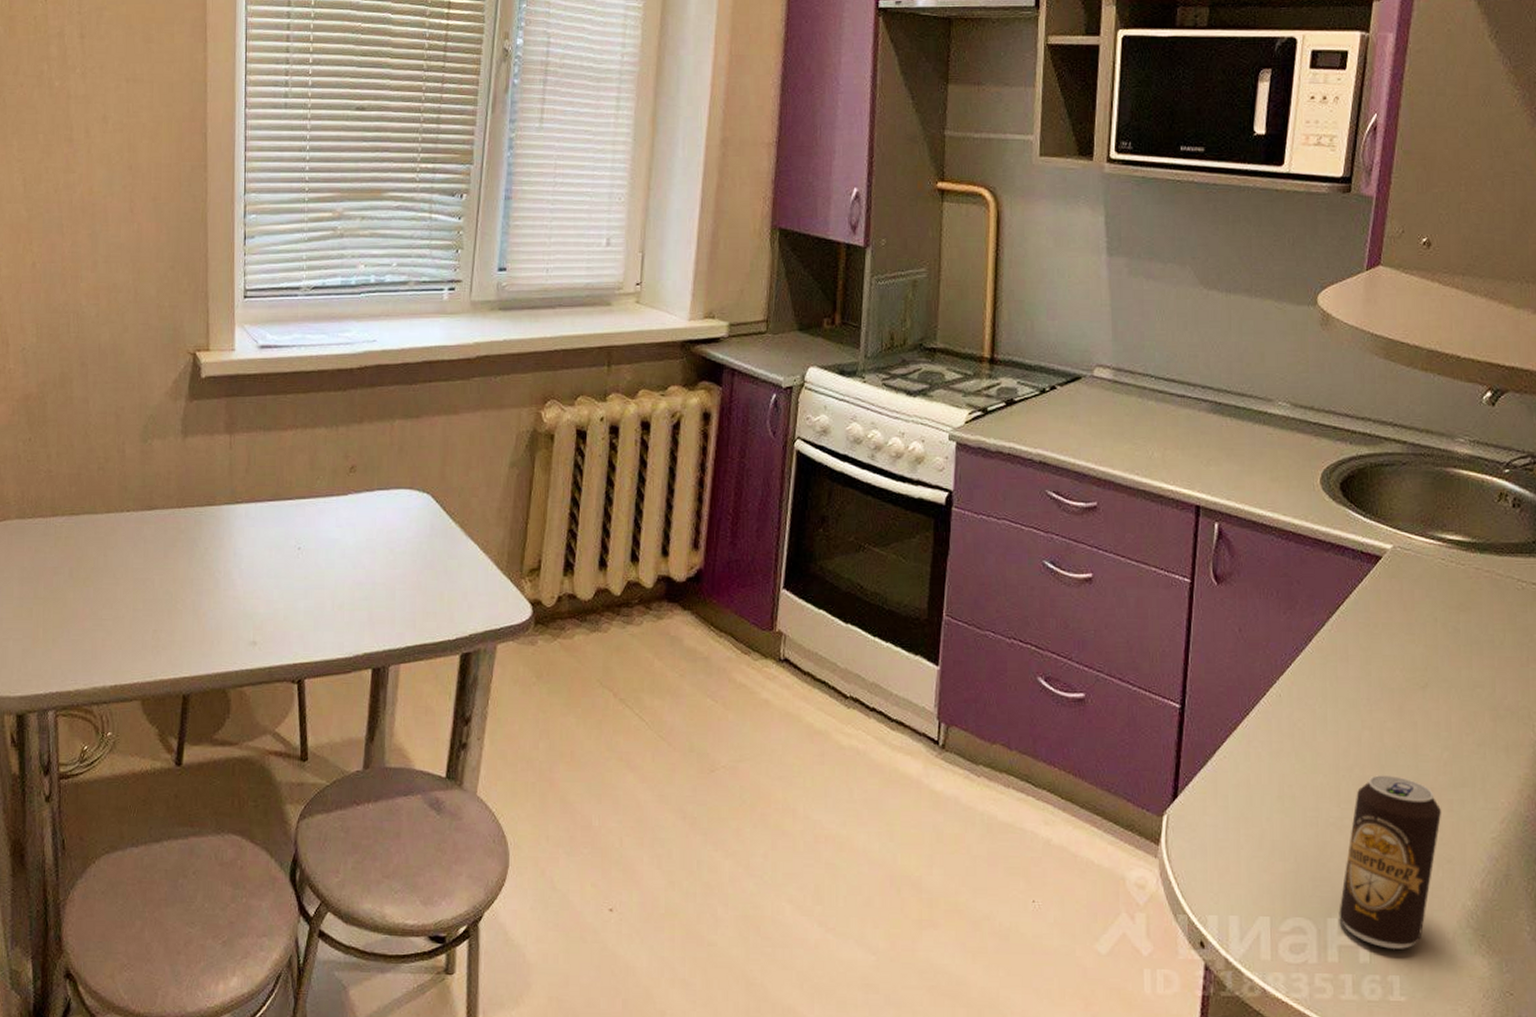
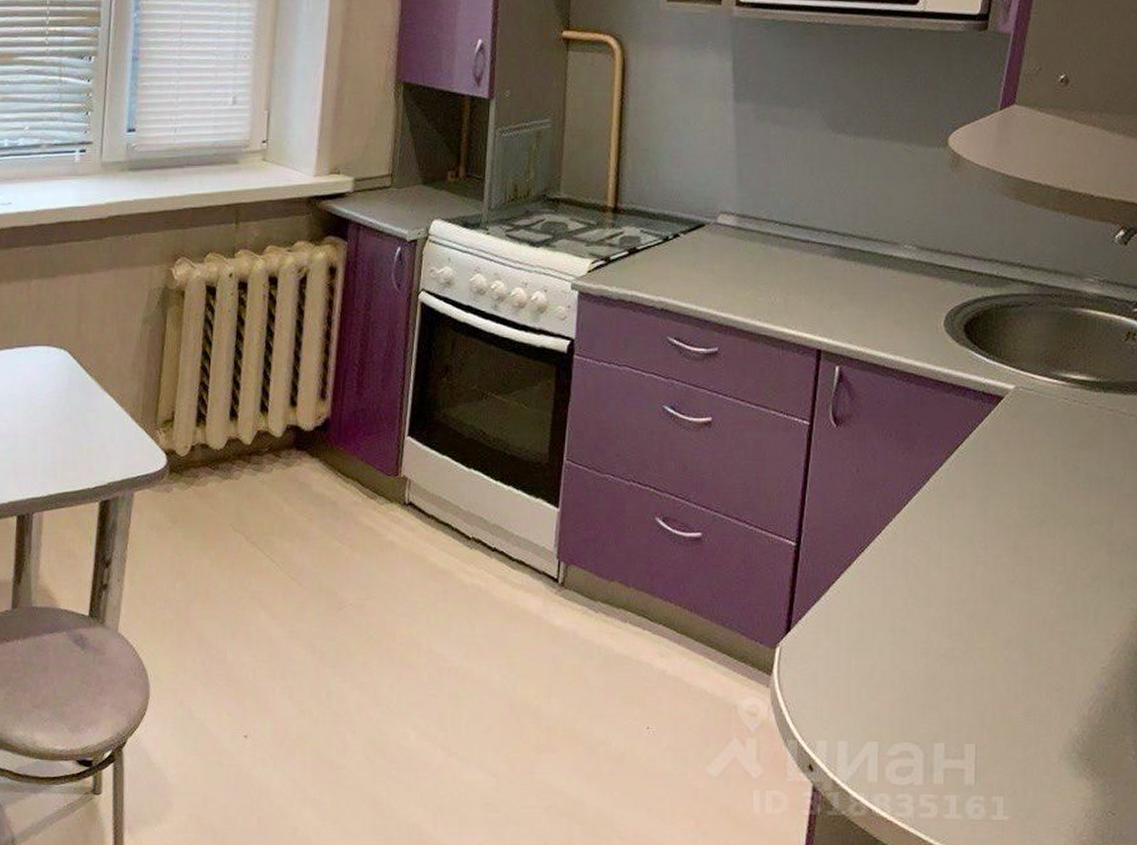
beverage can: present [1339,774,1441,949] -> none [946,607,1052,772]

